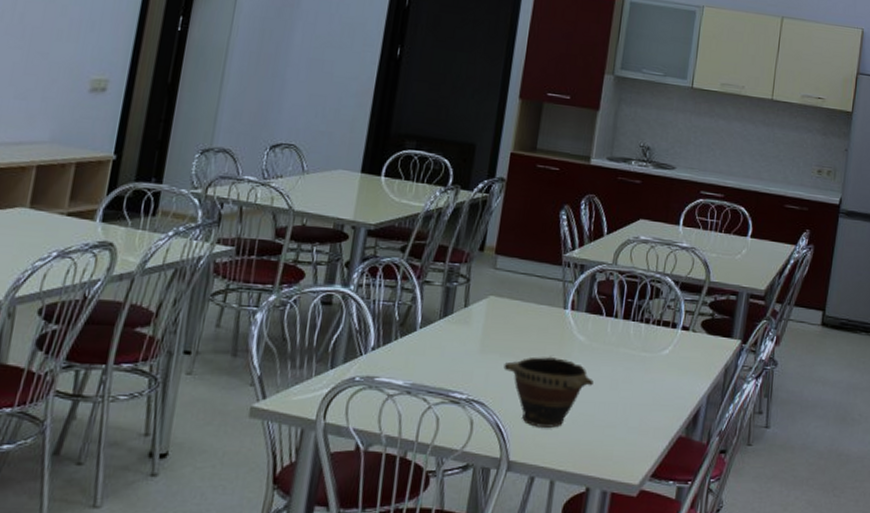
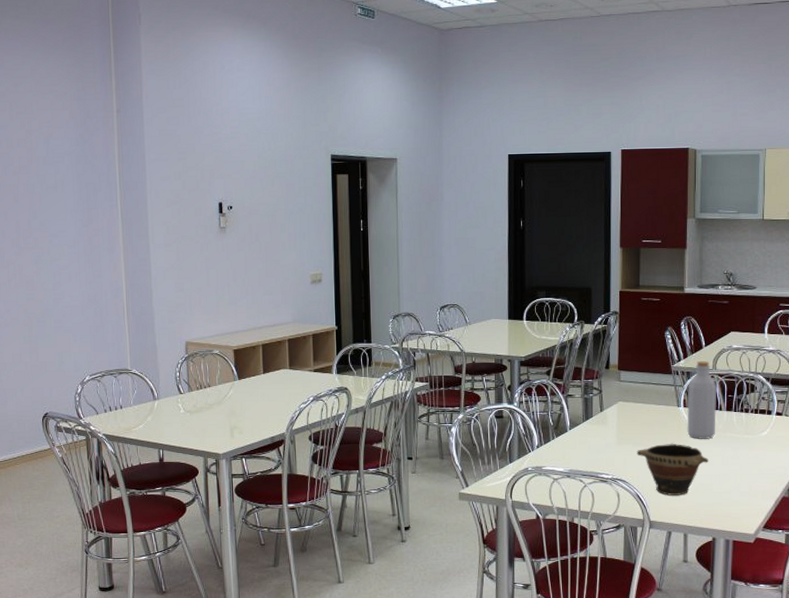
bottle: none [571,251,615,354] -> present [687,360,717,439]

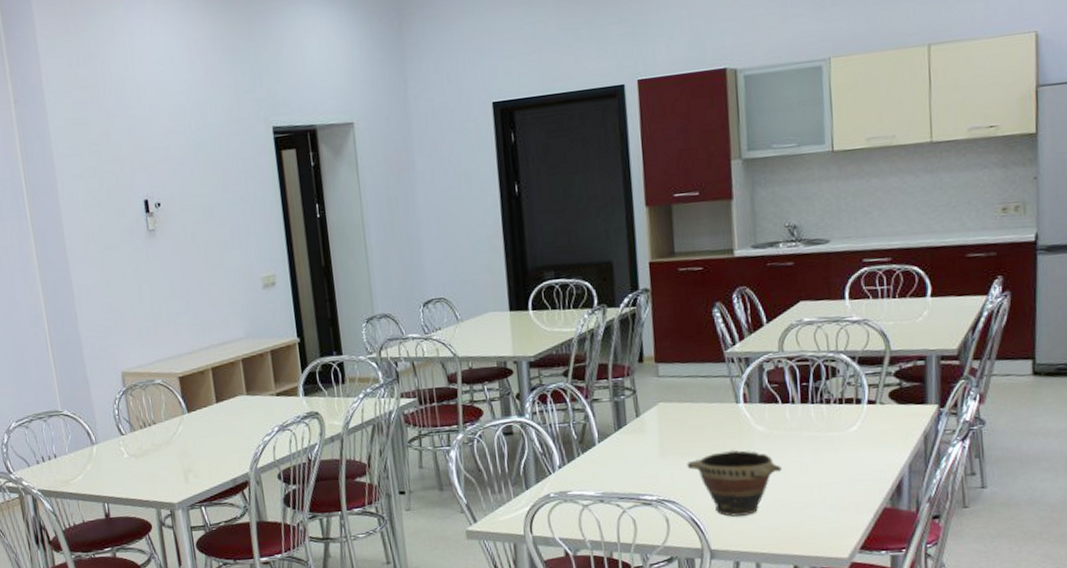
bottle: present [687,360,717,439] -> none [747,341,789,443]

